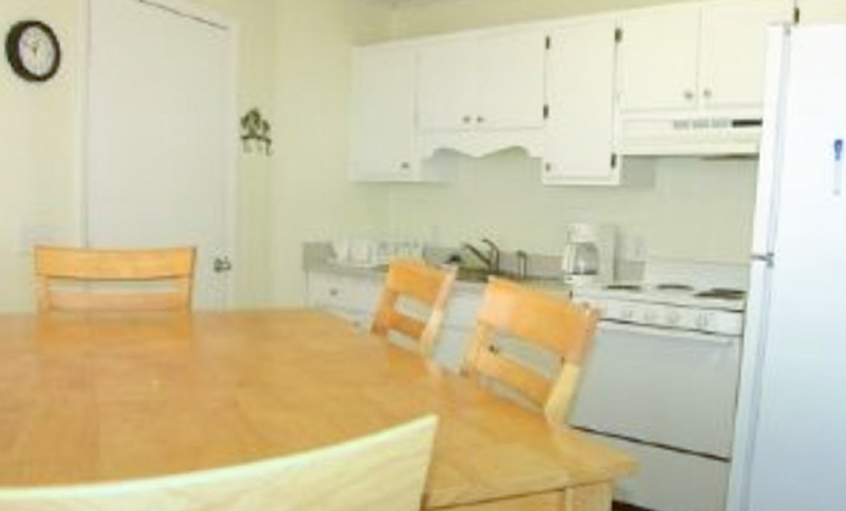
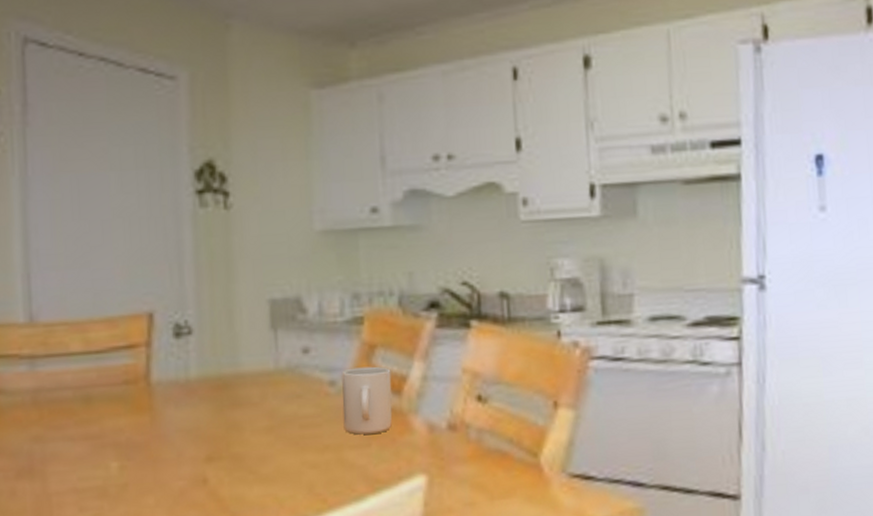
cup: none [364,311,411,373] -> present [342,366,393,435]

